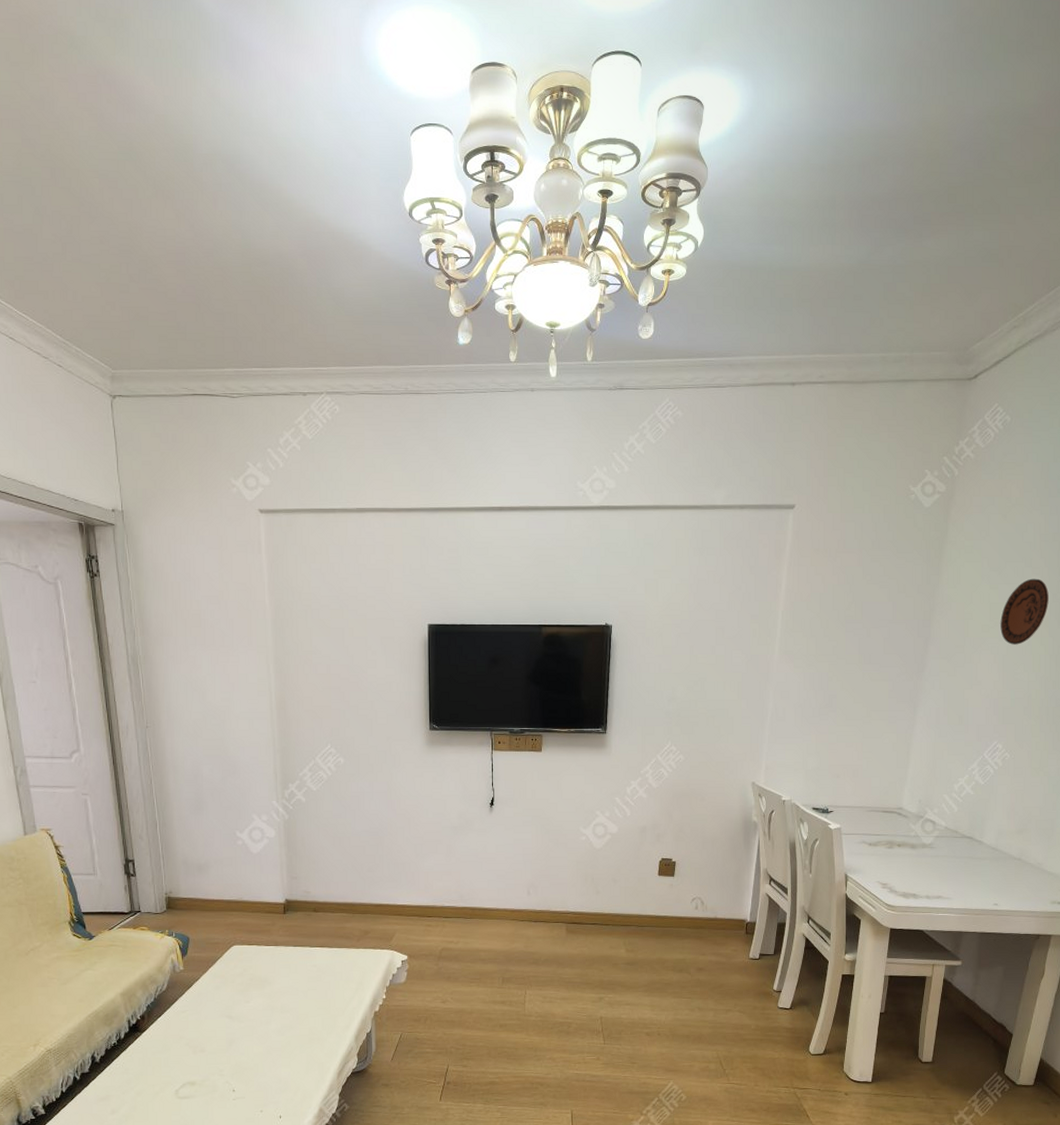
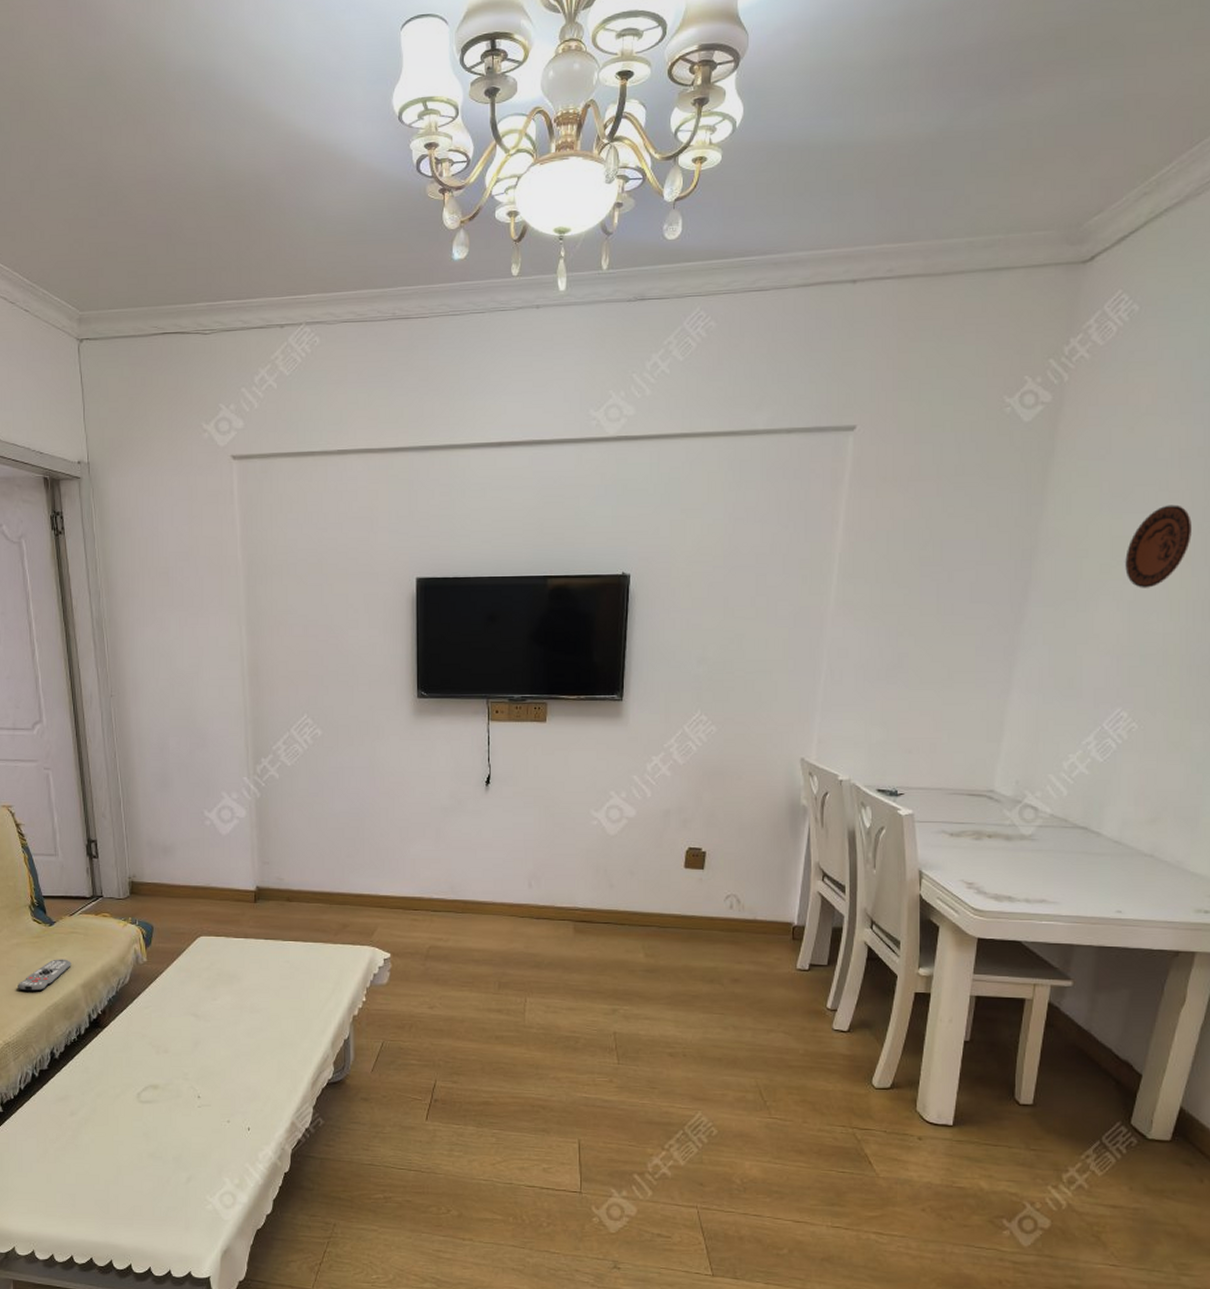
remote control: none [58,970,111,1001] -> present [18,959,71,992]

